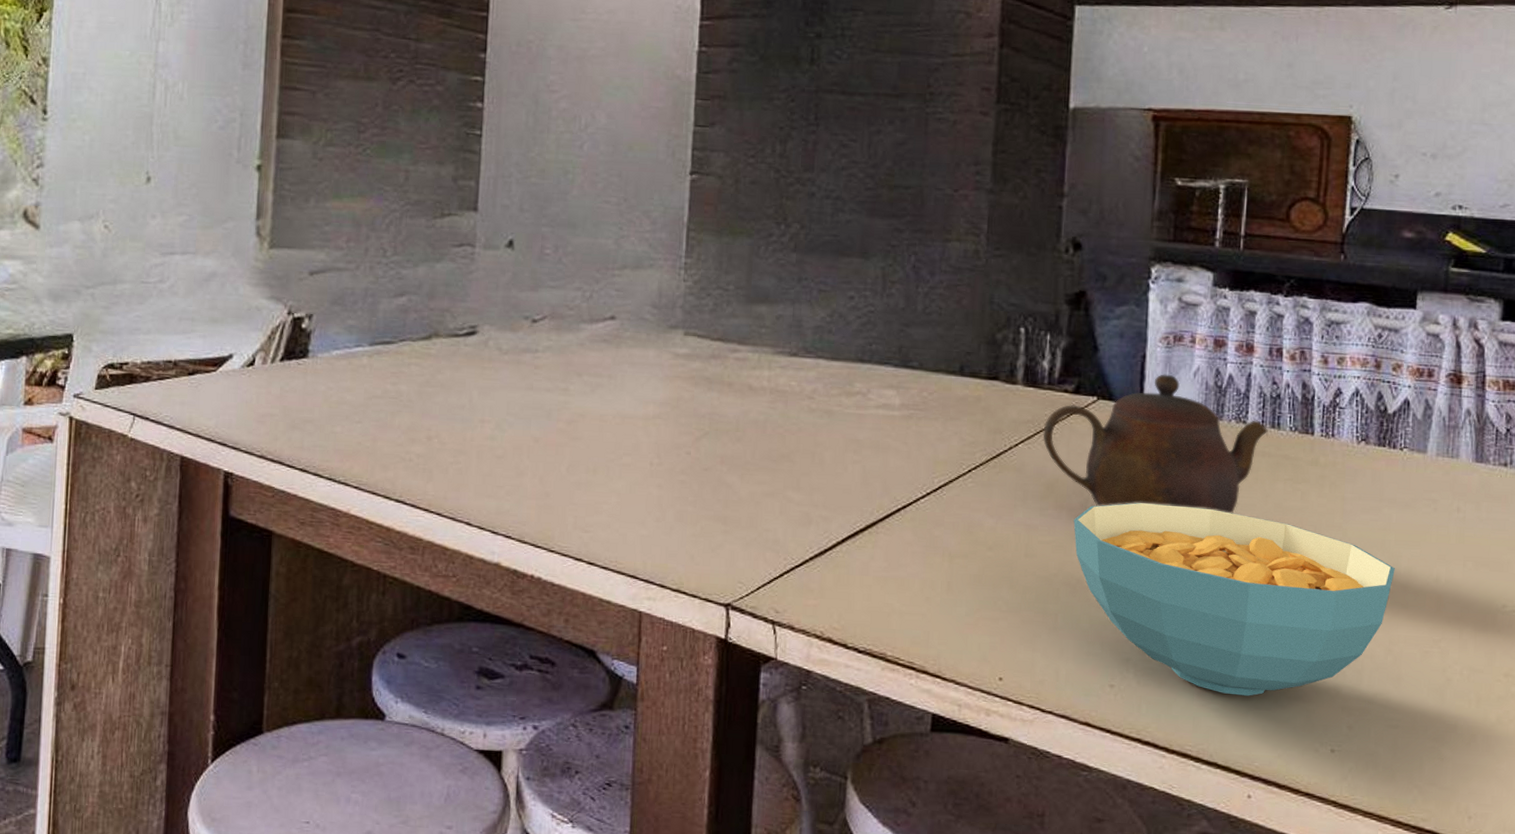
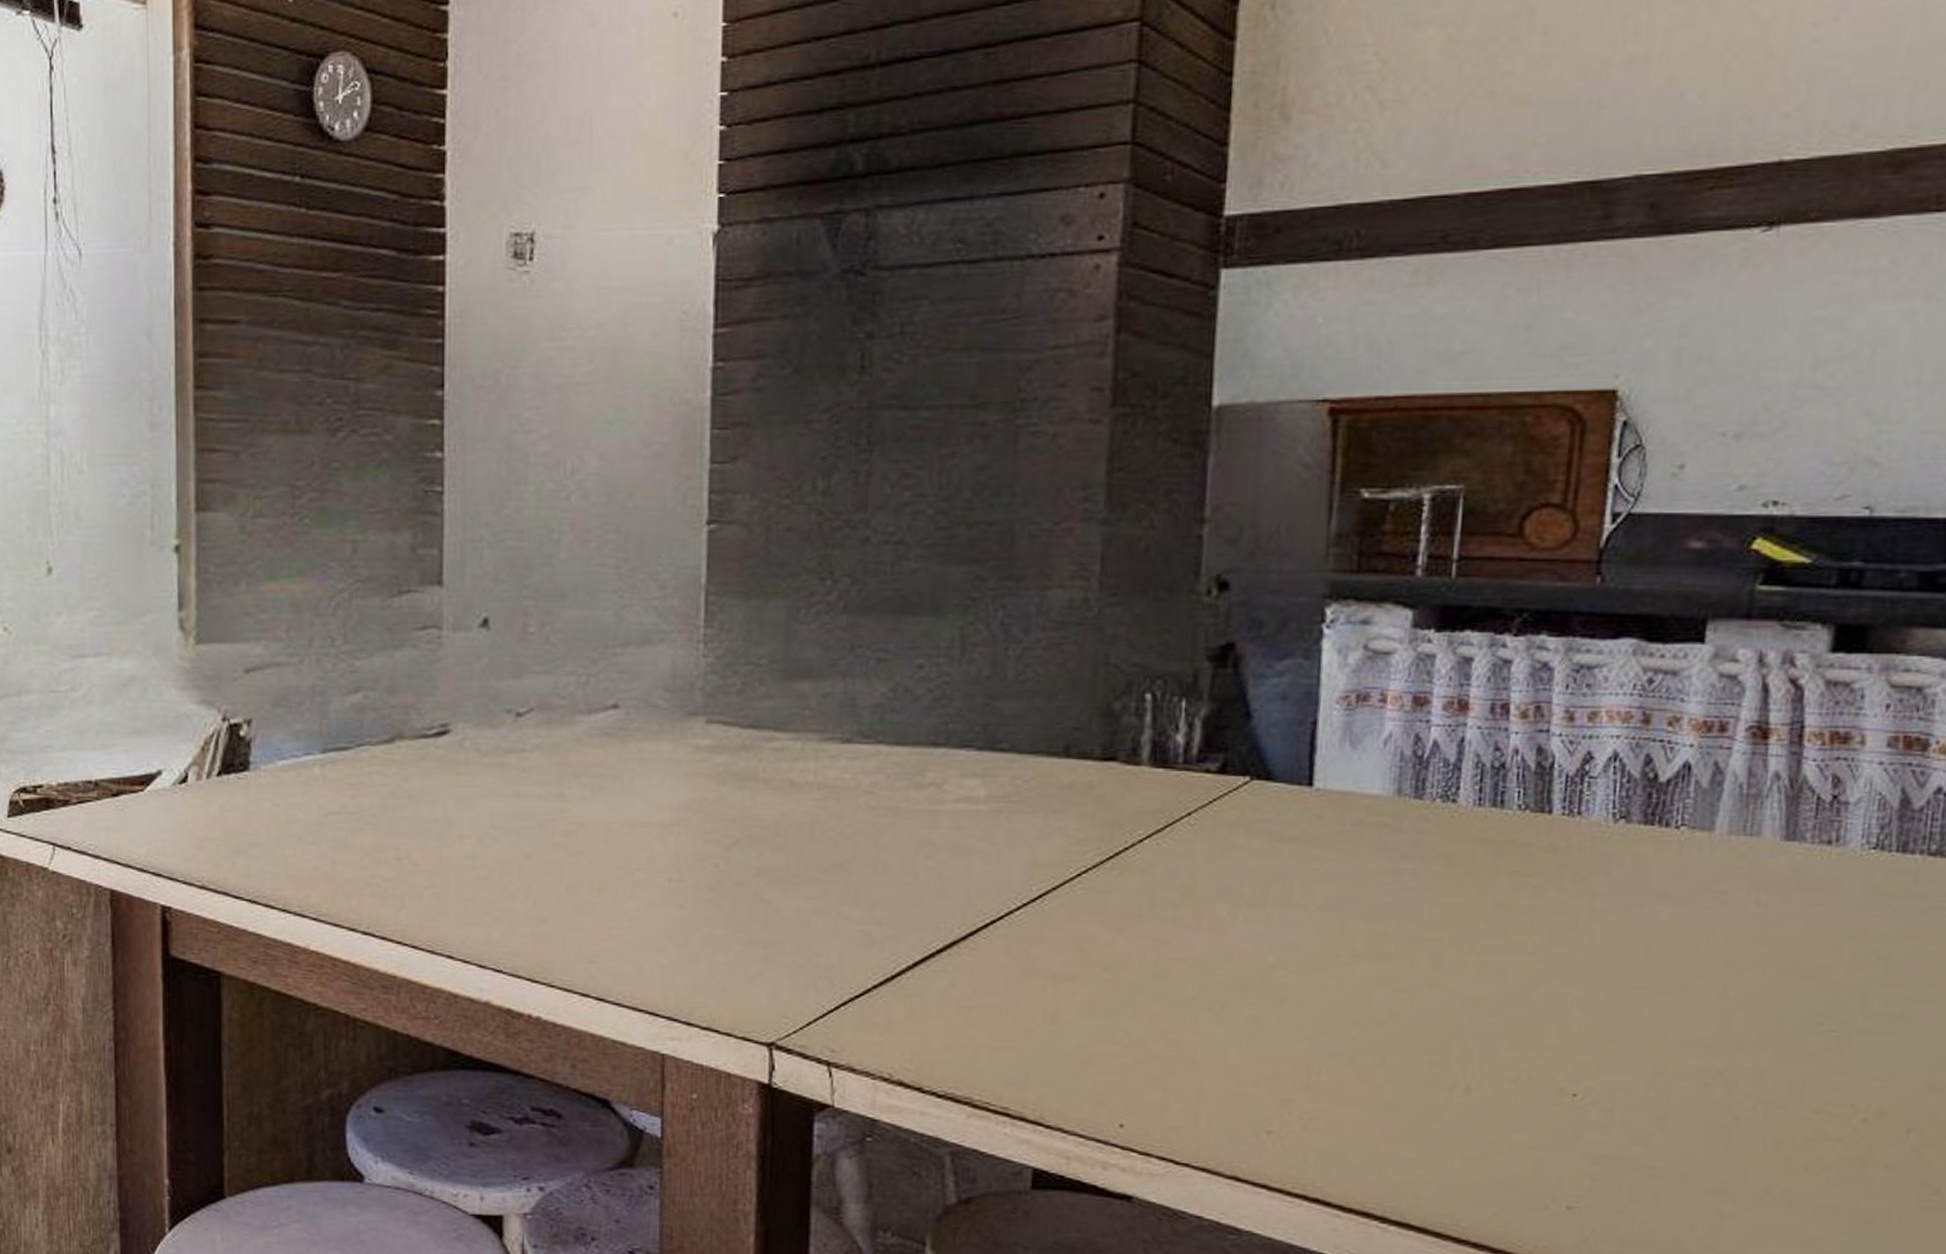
teapot: present [1042,374,1268,514] -> none [1176,744,1488,917]
cereal bowl: present [1073,502,1395,696] -> none [1218,906,1664,1143]

